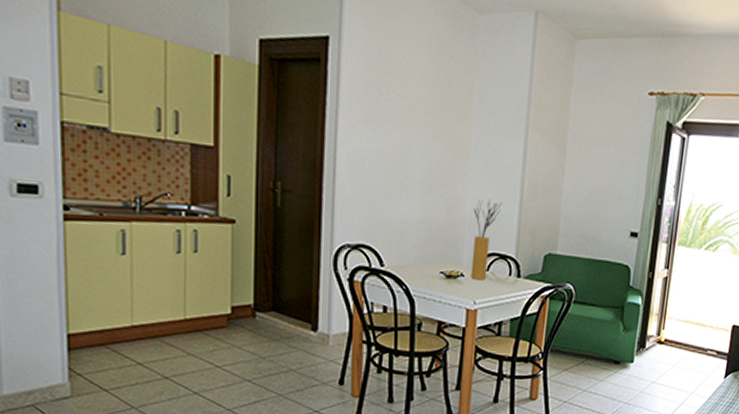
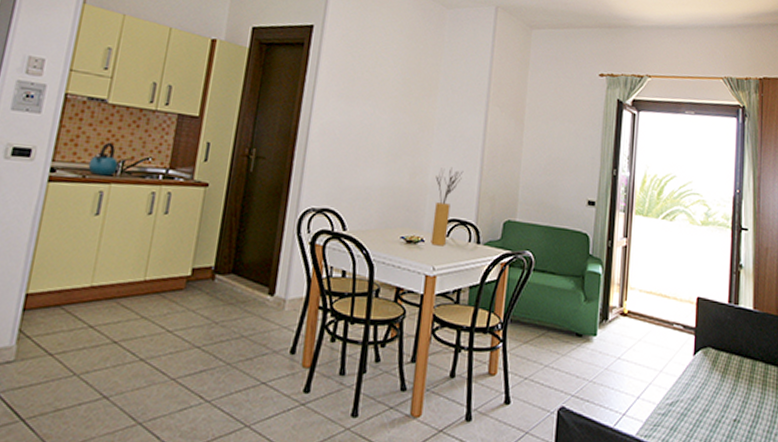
kettle: none [103,176,136,214] -> present [88,141,119,176]

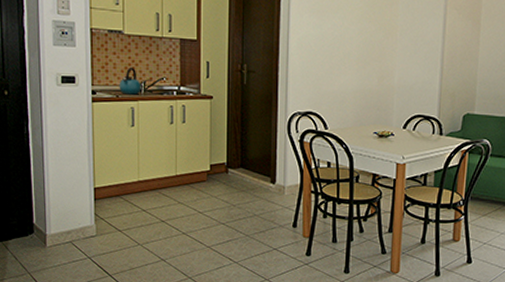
vase: present [430,167,464,247] -> none [399,69,426,139]

